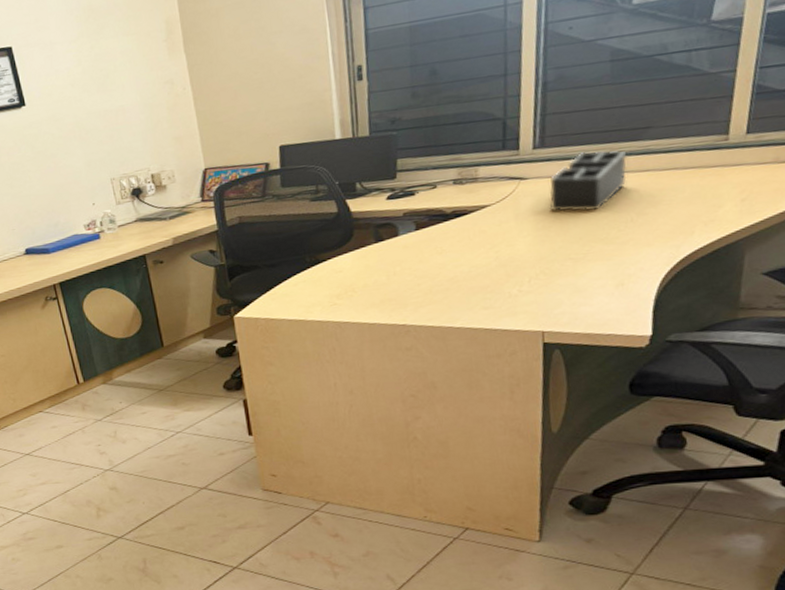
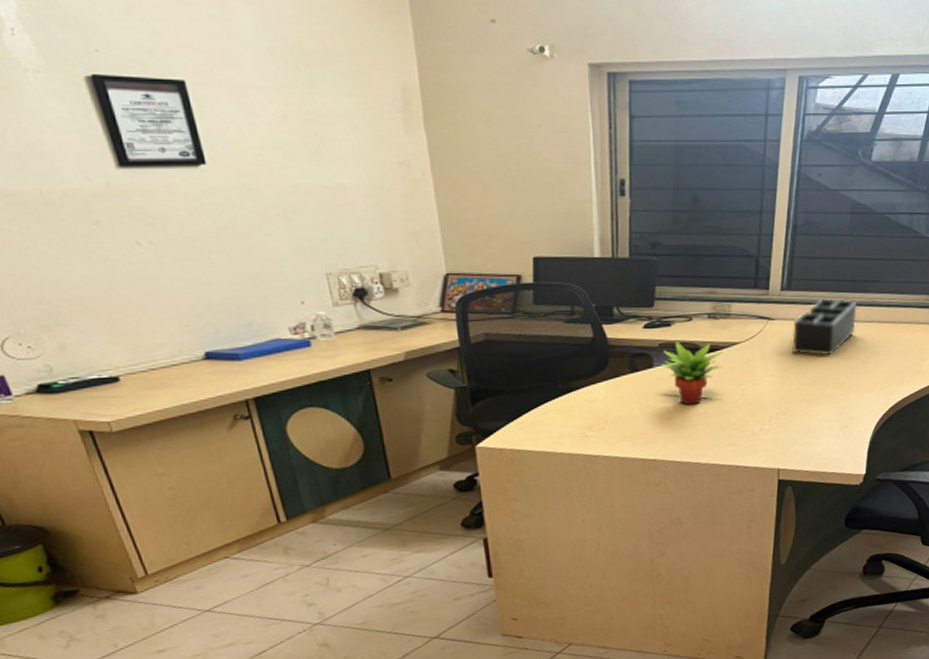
succulent plant: none [406,208,474,271] -> present [660,340,724,405]

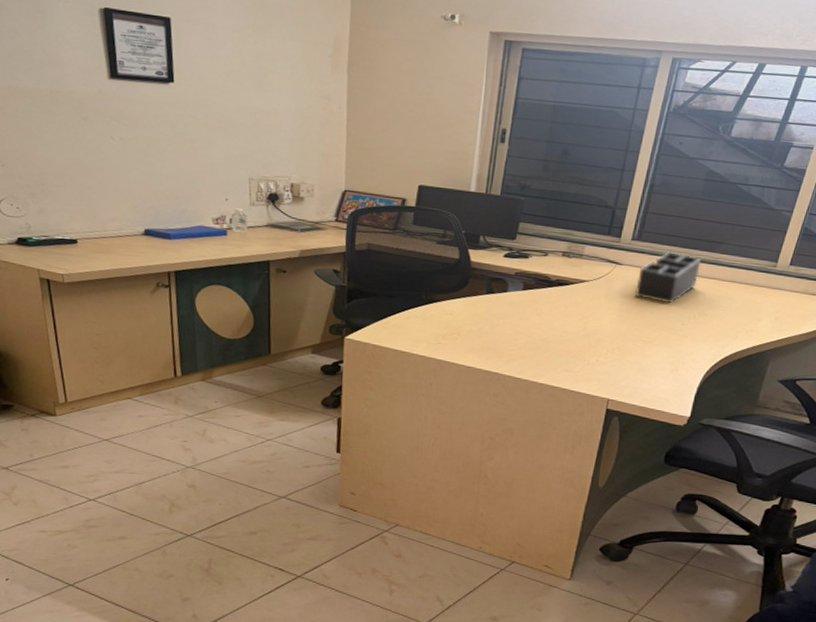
succulent plant: present [660,340,724,405] -> none [514,271,571,330]

